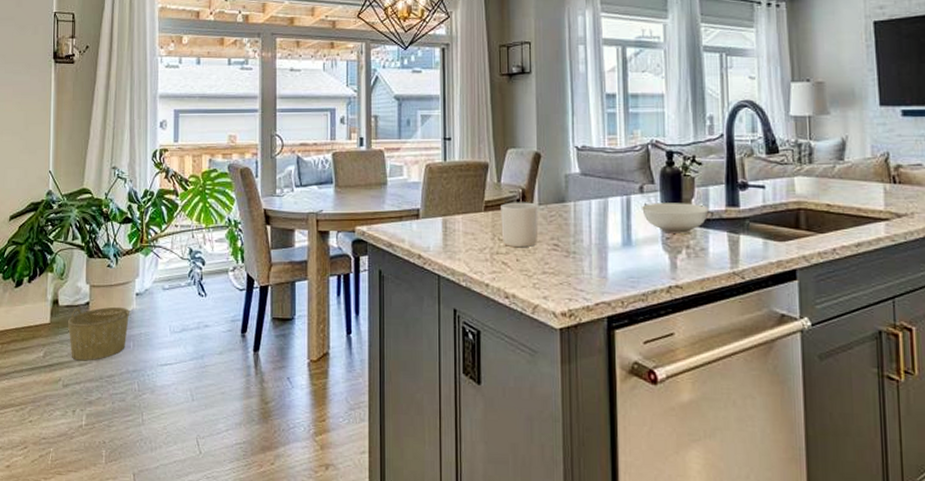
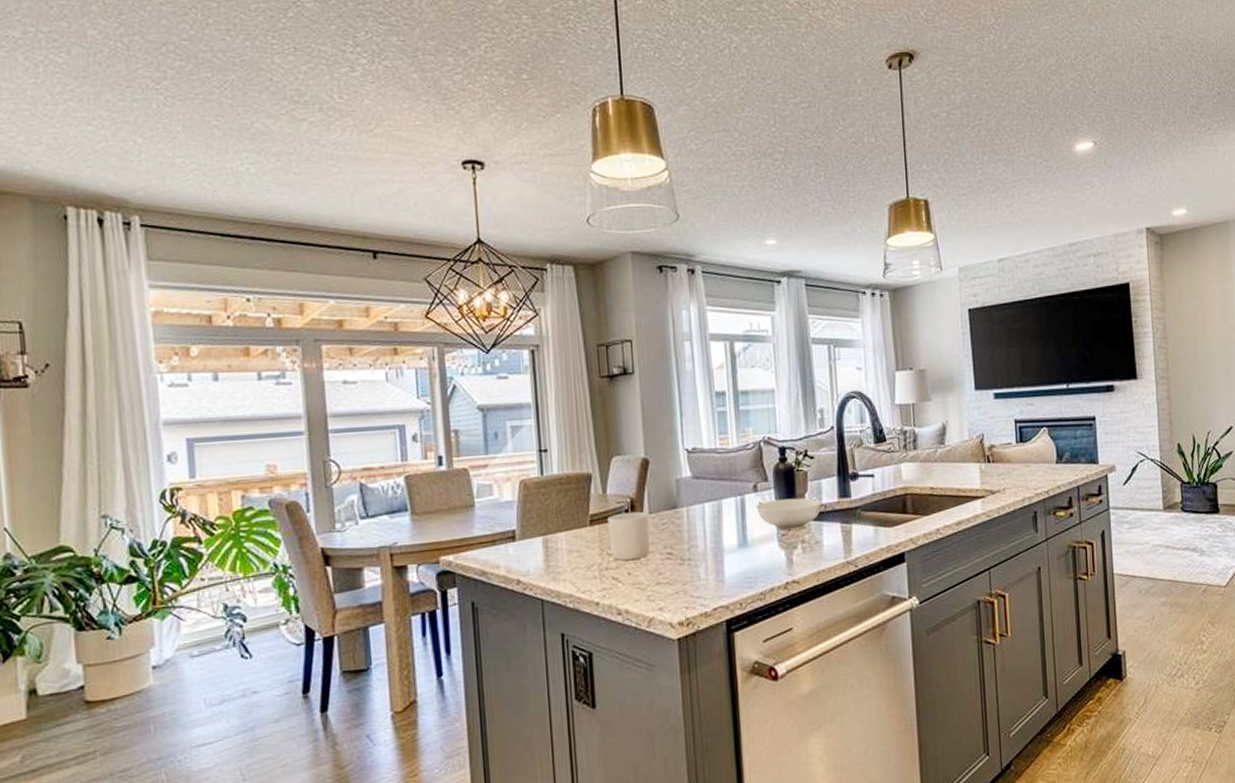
basket: present [67,306,130,361] -> none [53,685,146,759]

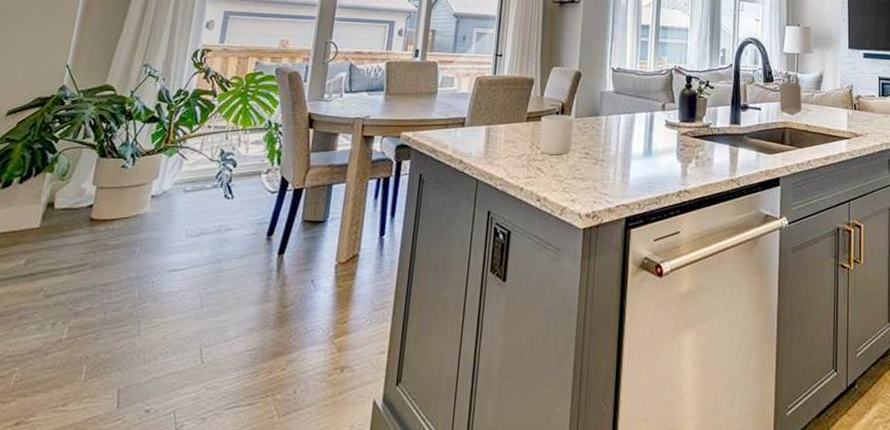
bowl: present [756,498,822,530] -> none [662,119,716,146]
canister: none [891,436,935,479] -> present [776,79,811,115]

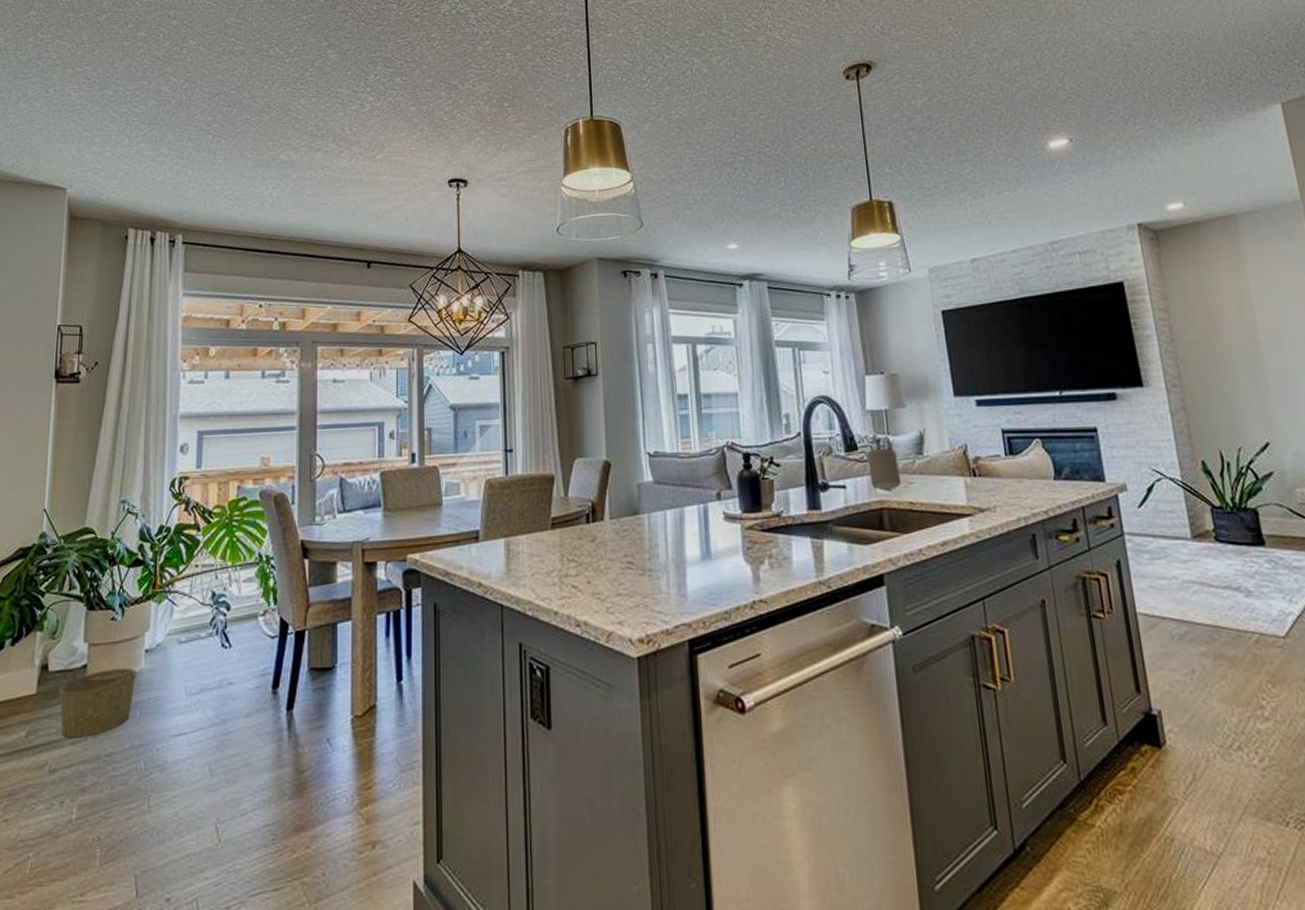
basket: none [60,209,142,269] -> present [58,667,138,739]
mug: present [539,114,575,156] -> none [569,516,611,569]

